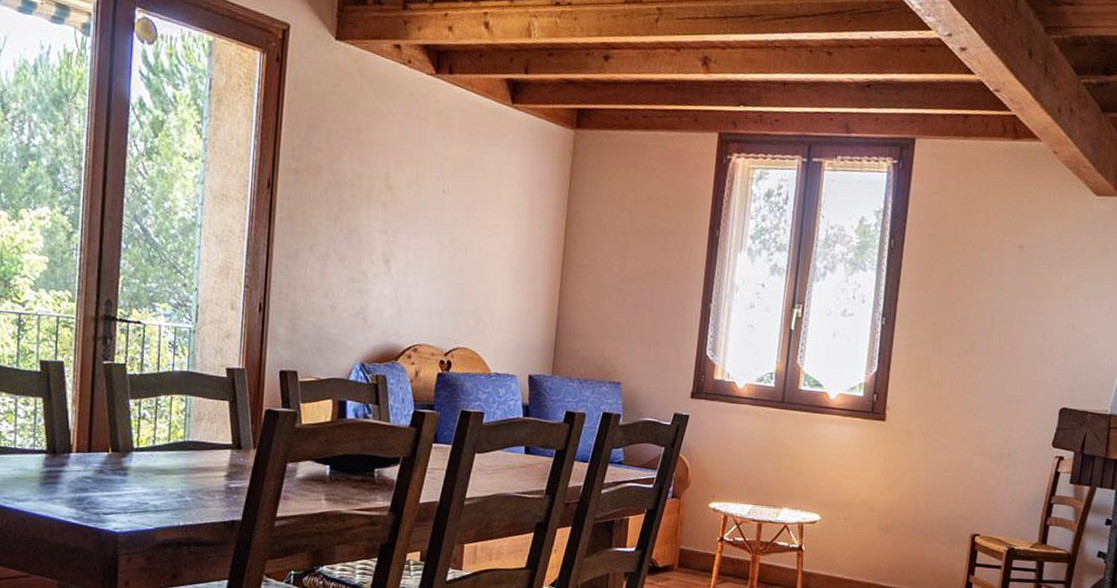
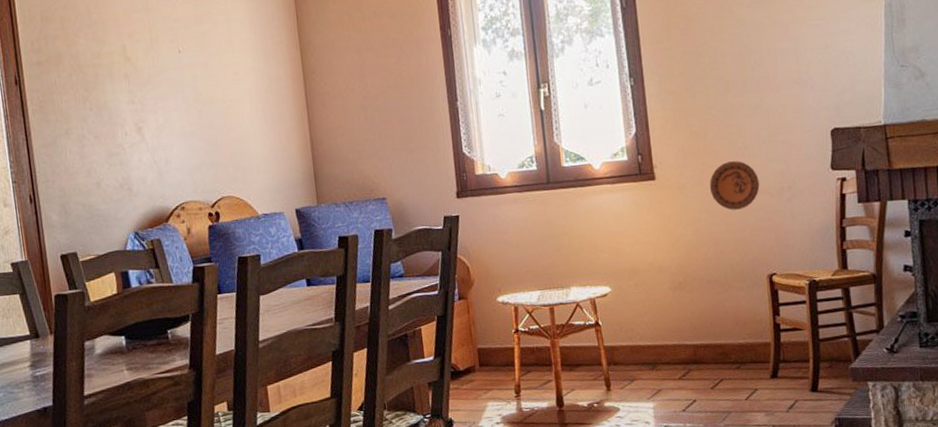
decorative plate: none [934,418,983,467] -> present [709,161,760,211]

